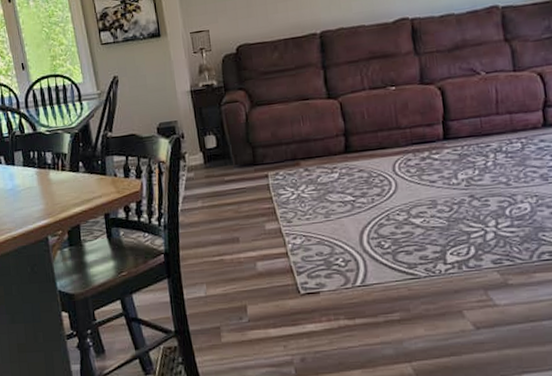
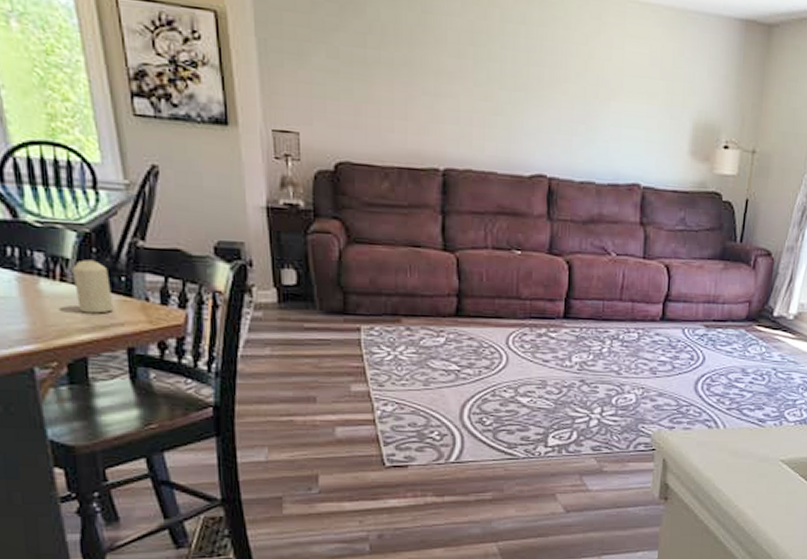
candle: none [68,152,95,192] -> present [71,259,114,314]

